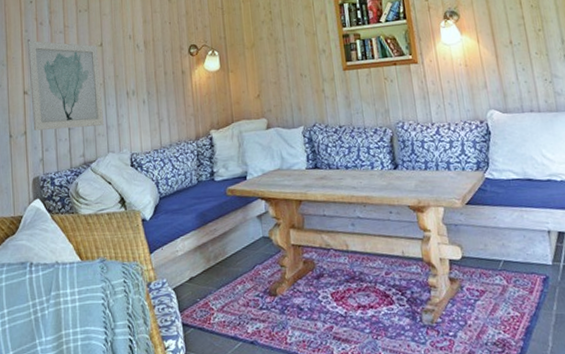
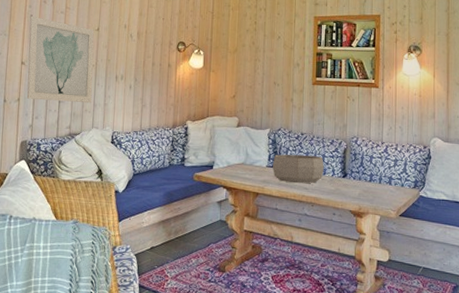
decorative bowl: none [312,149,372,184] -> present [273,154,324,184]

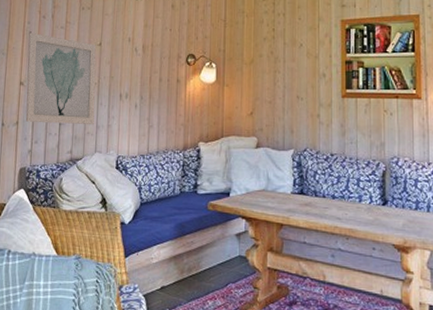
decorative bowl: present [273,154,324,184] -> none [299,179,359,213]

